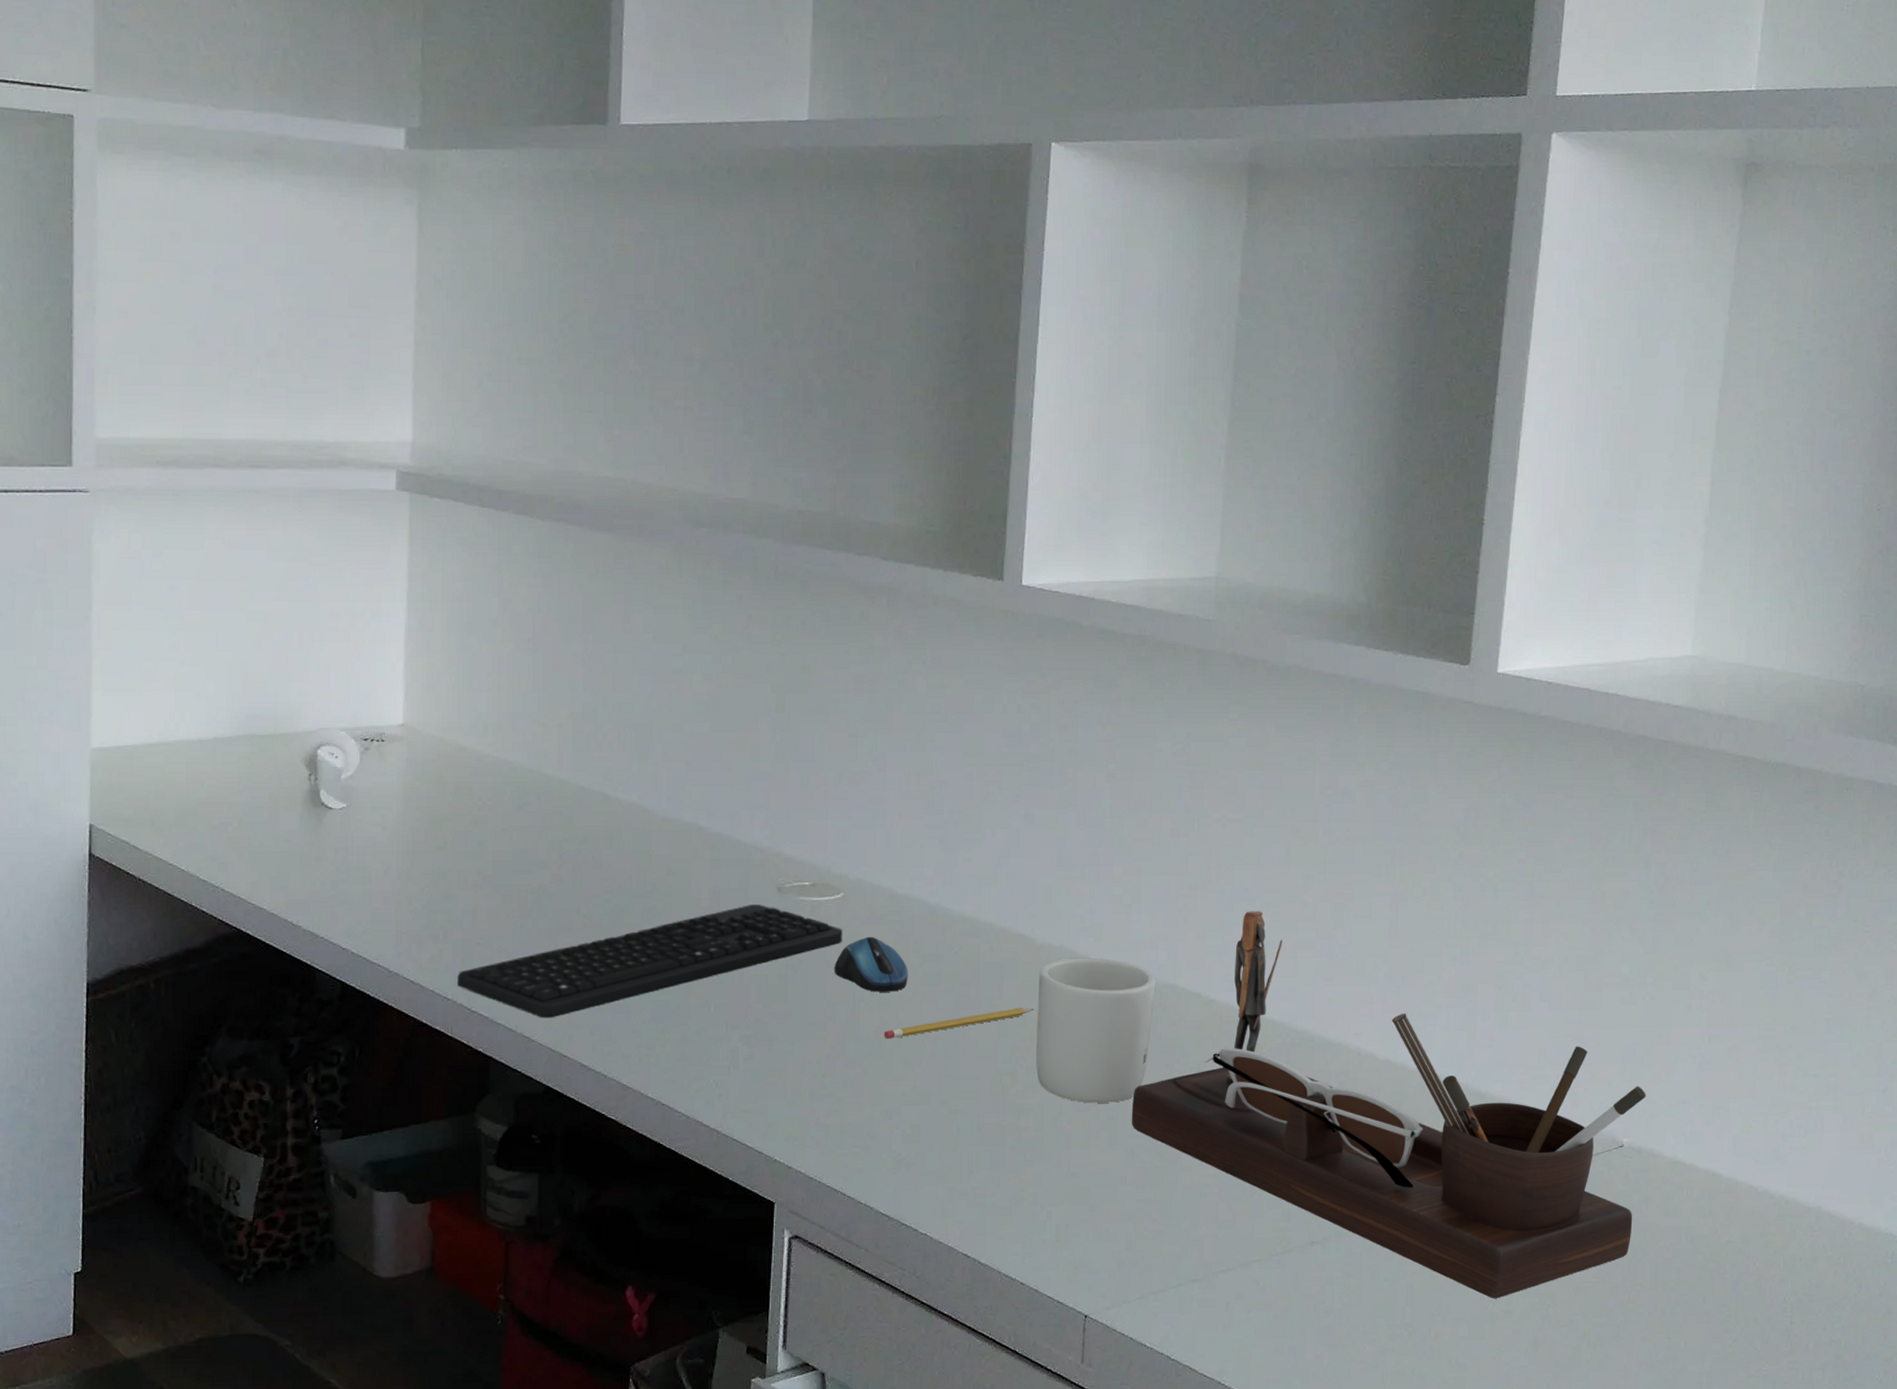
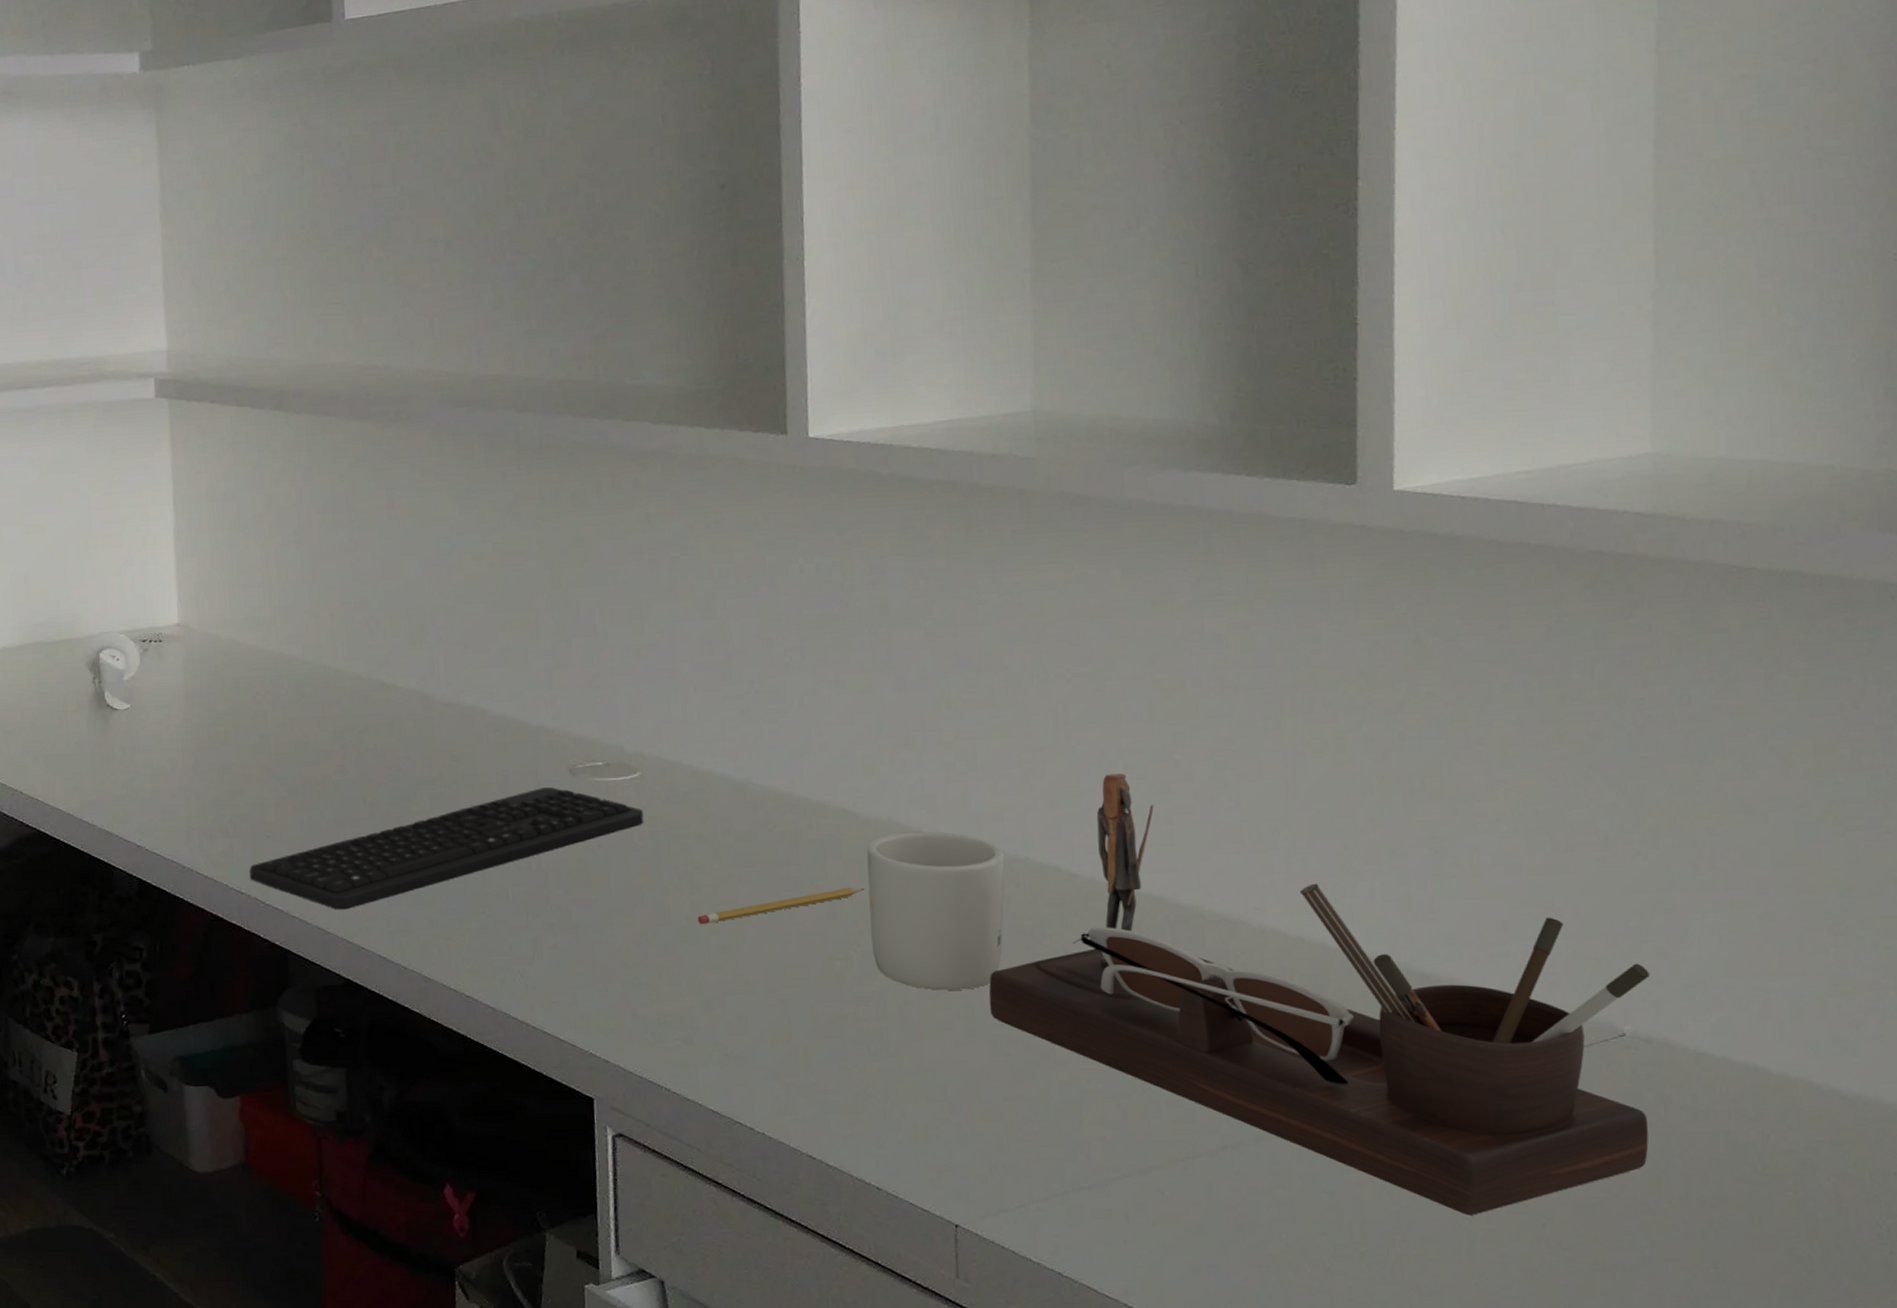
computer mouse: present [834,936,908,992] -> none [637,816,720,875]

